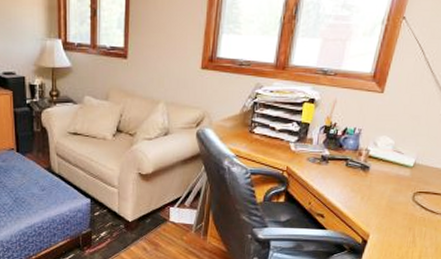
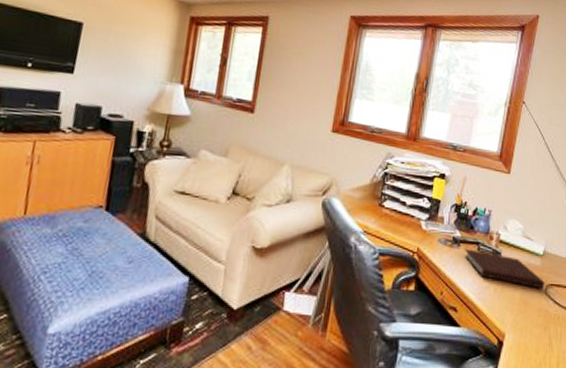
notebook: none [332,165,413,196] -> present [464,248,545,289]

